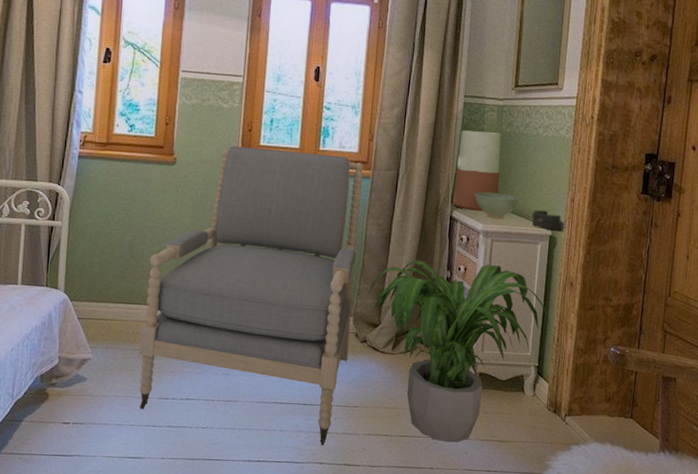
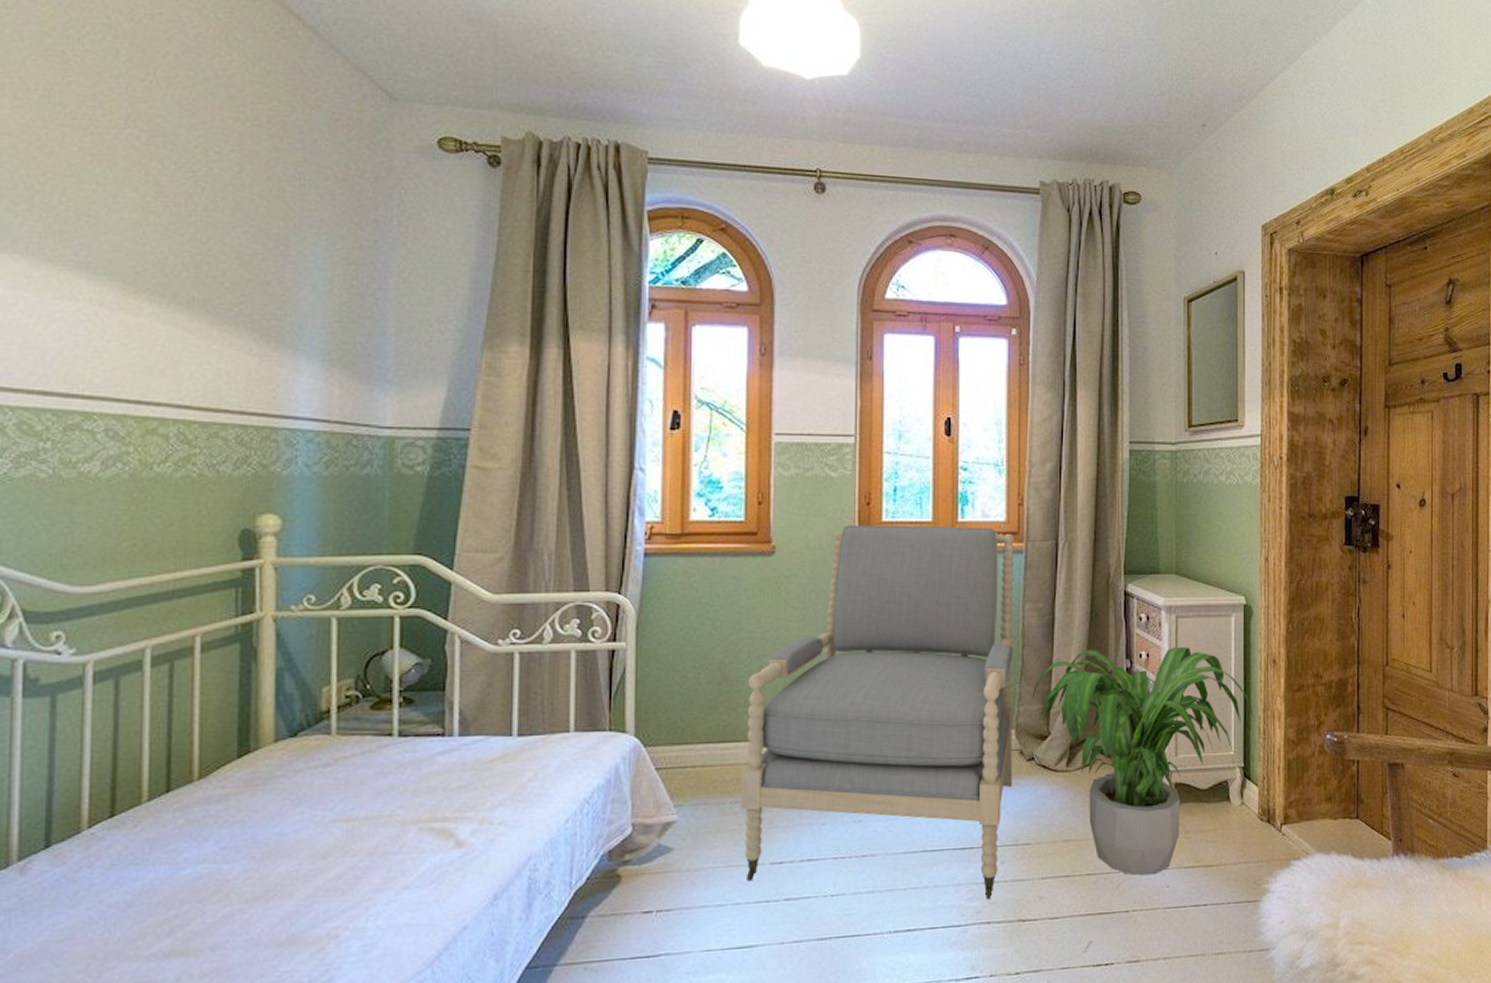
vase: present [452,130,502,212] -> none [1126,484,1180,583]
bowl: present [475,192,519,219] -> none [1152,557,1204,589]
alarm clock: present [531,209,566,231] -> none [1220,574,1261,598]

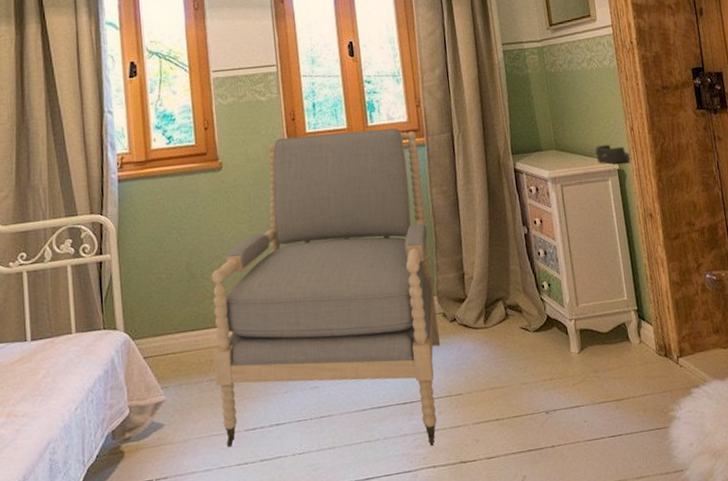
potted plant: present [1032,647,1255,875] -> none [447,211,642,414]
alarm clock: none [1220,574,1261,598] -> present [594,144,631,165]

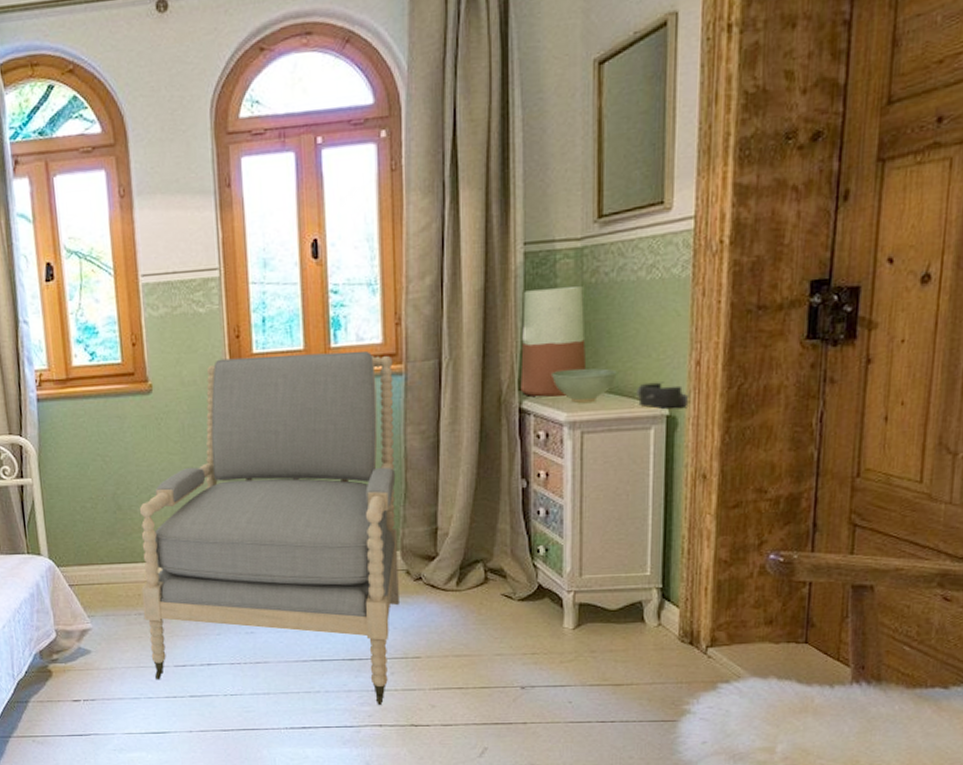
vase: none [506,75,558,160] -> present [521,286,587,398]
bowl: none [534,135,579,163] -> present [552,368,617,403]

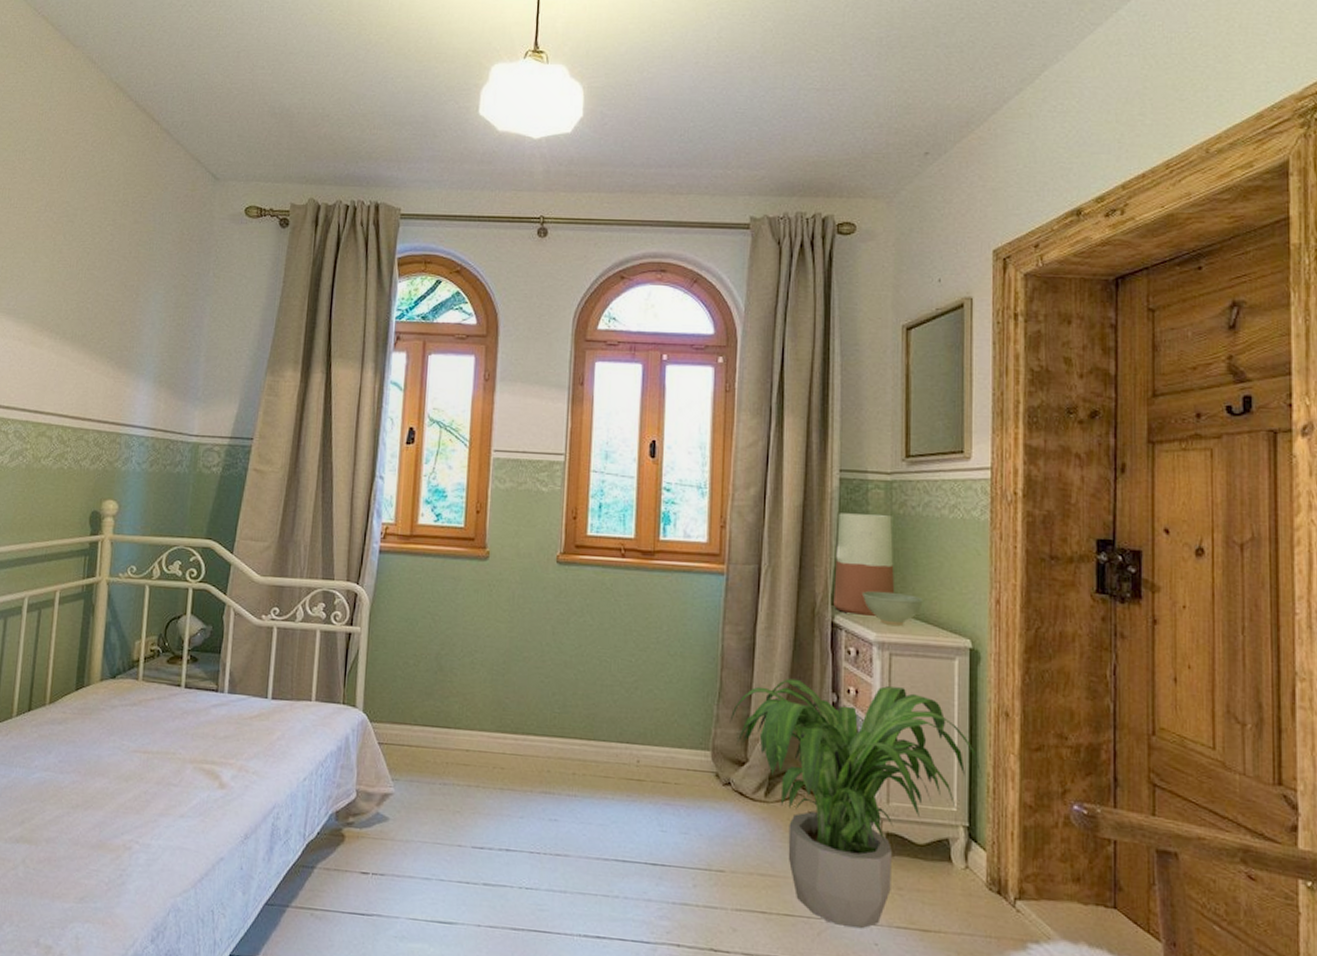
armchair: present [139,350,399,705] -> none [448,536,716,921]
potted plant: none [417,464,677,691] -> present [729,678,983,929]
alarm clock: present [637,382,689,409] -> none [941,614,991,643]

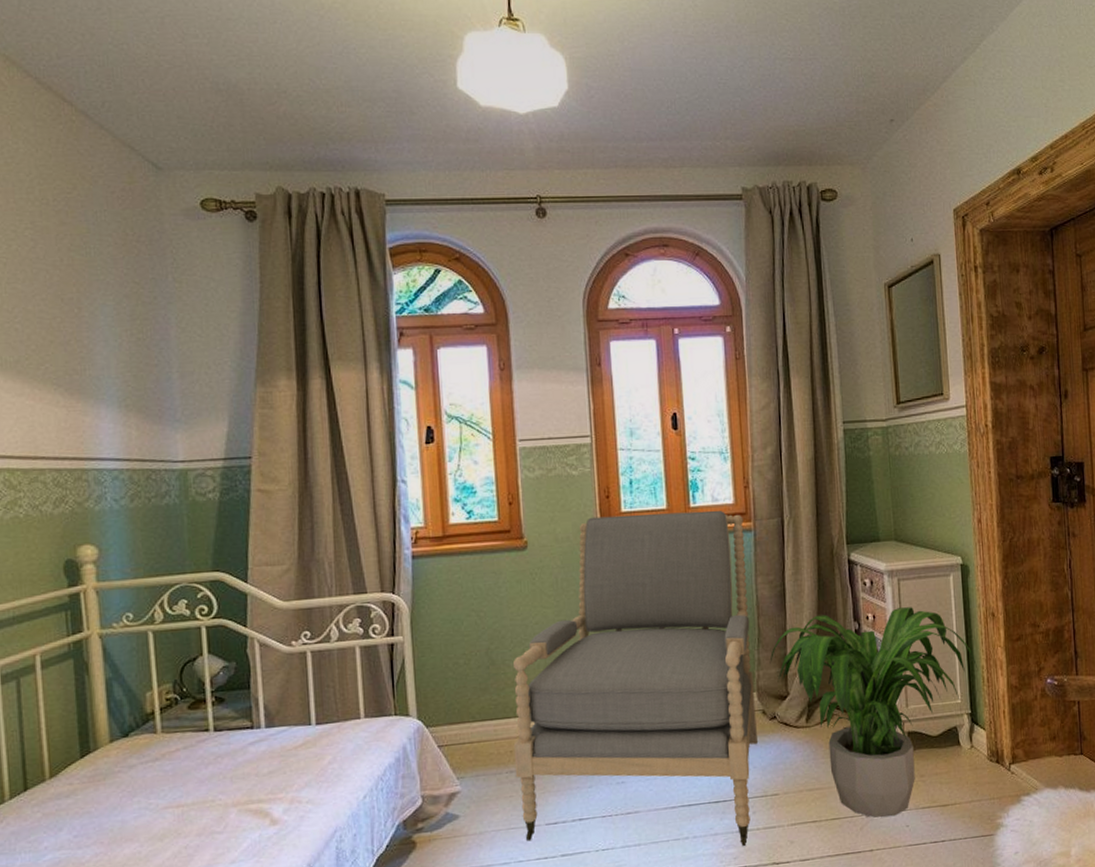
armchair: none [448,536,716,921] -> present [512,510,757,846]
vase: present [833,513,895,618] -> none [845,458,898,550]
bowl: present [863,591,923,626] -> none [872,525,921,555]

